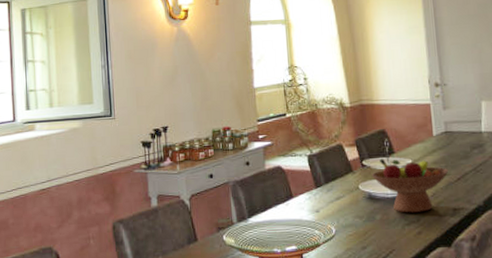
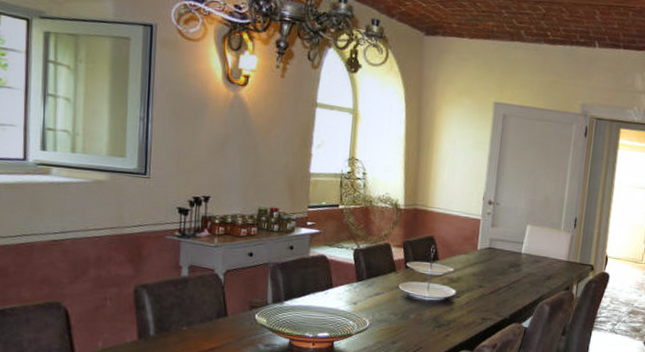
fruit bowl: present [371,159,449,213] -> none [413,263,485,317]

